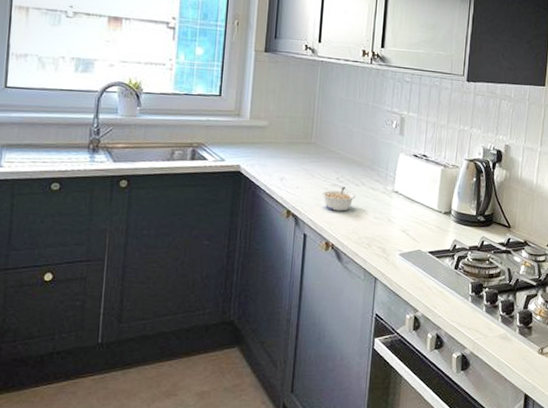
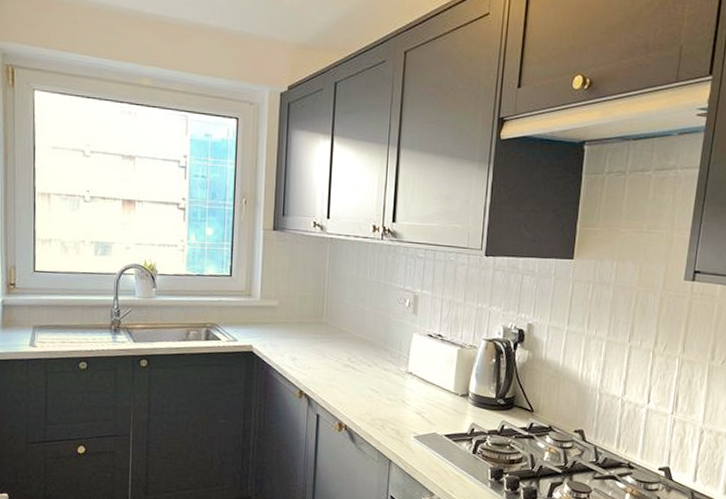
legume: present [321,186,356,211] -> none [333,366,368,392]

